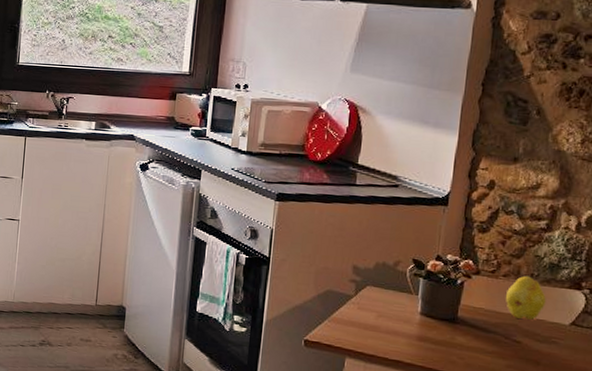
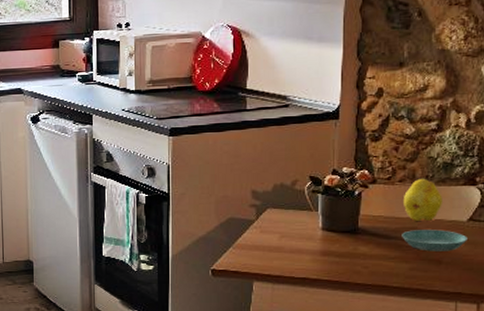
saucer: none [501,327,568,354] -> present [402,229,467,252]

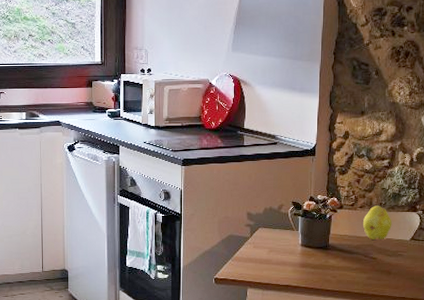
saucer: present [402,229,467,252] -> none [361,247,410,264]

